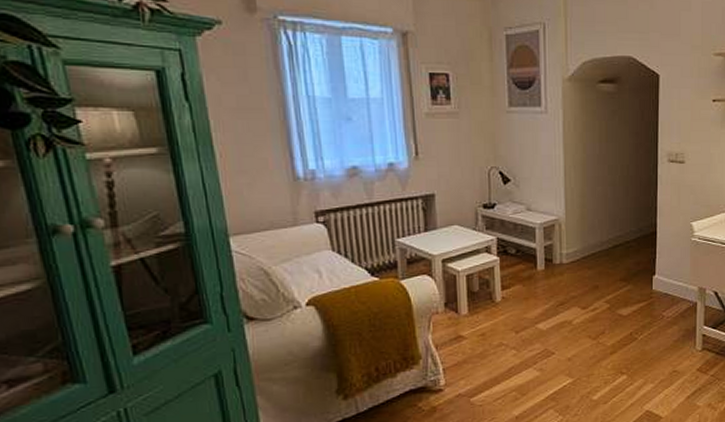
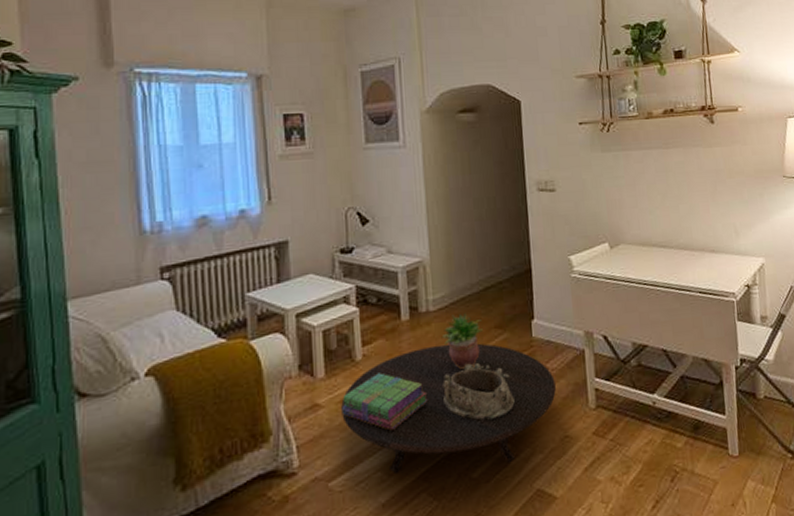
table: none [482,292,669,393] -> present [341,343,556,473]
stack of books: none [482,313,557,360] -> present [341,373,427,430]
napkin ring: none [570,309,633,356] -> present [442,363,515,421]
potted plant: none [572,266,609,314] -> present [441,312,483,370]

